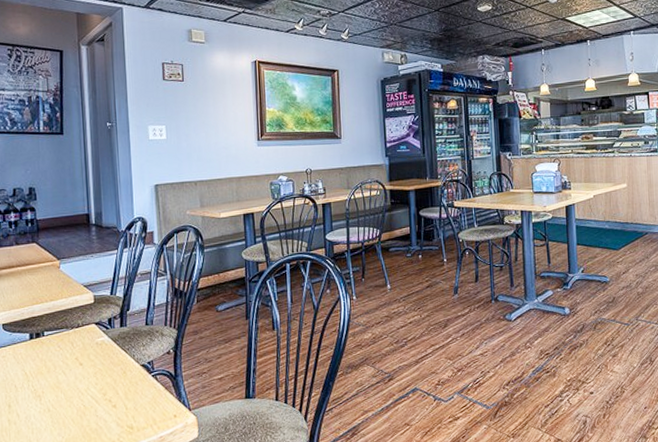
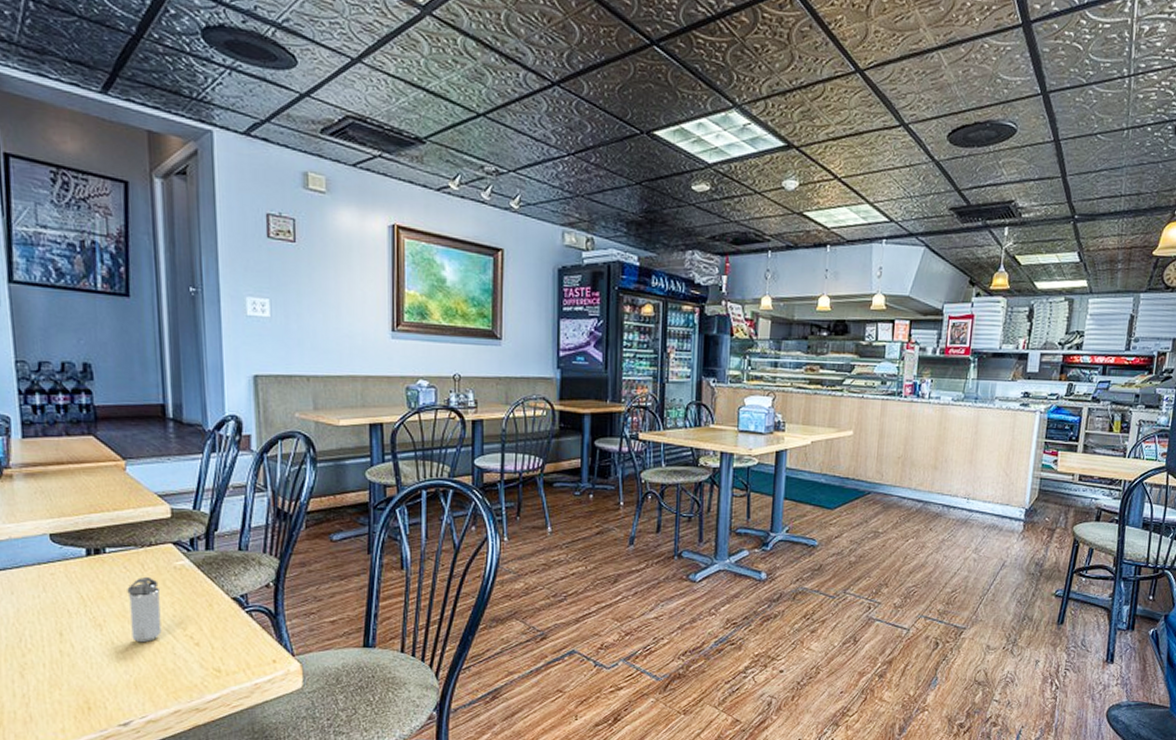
shaker: none [60,352,87,409] -> present [127,576,162,643]

